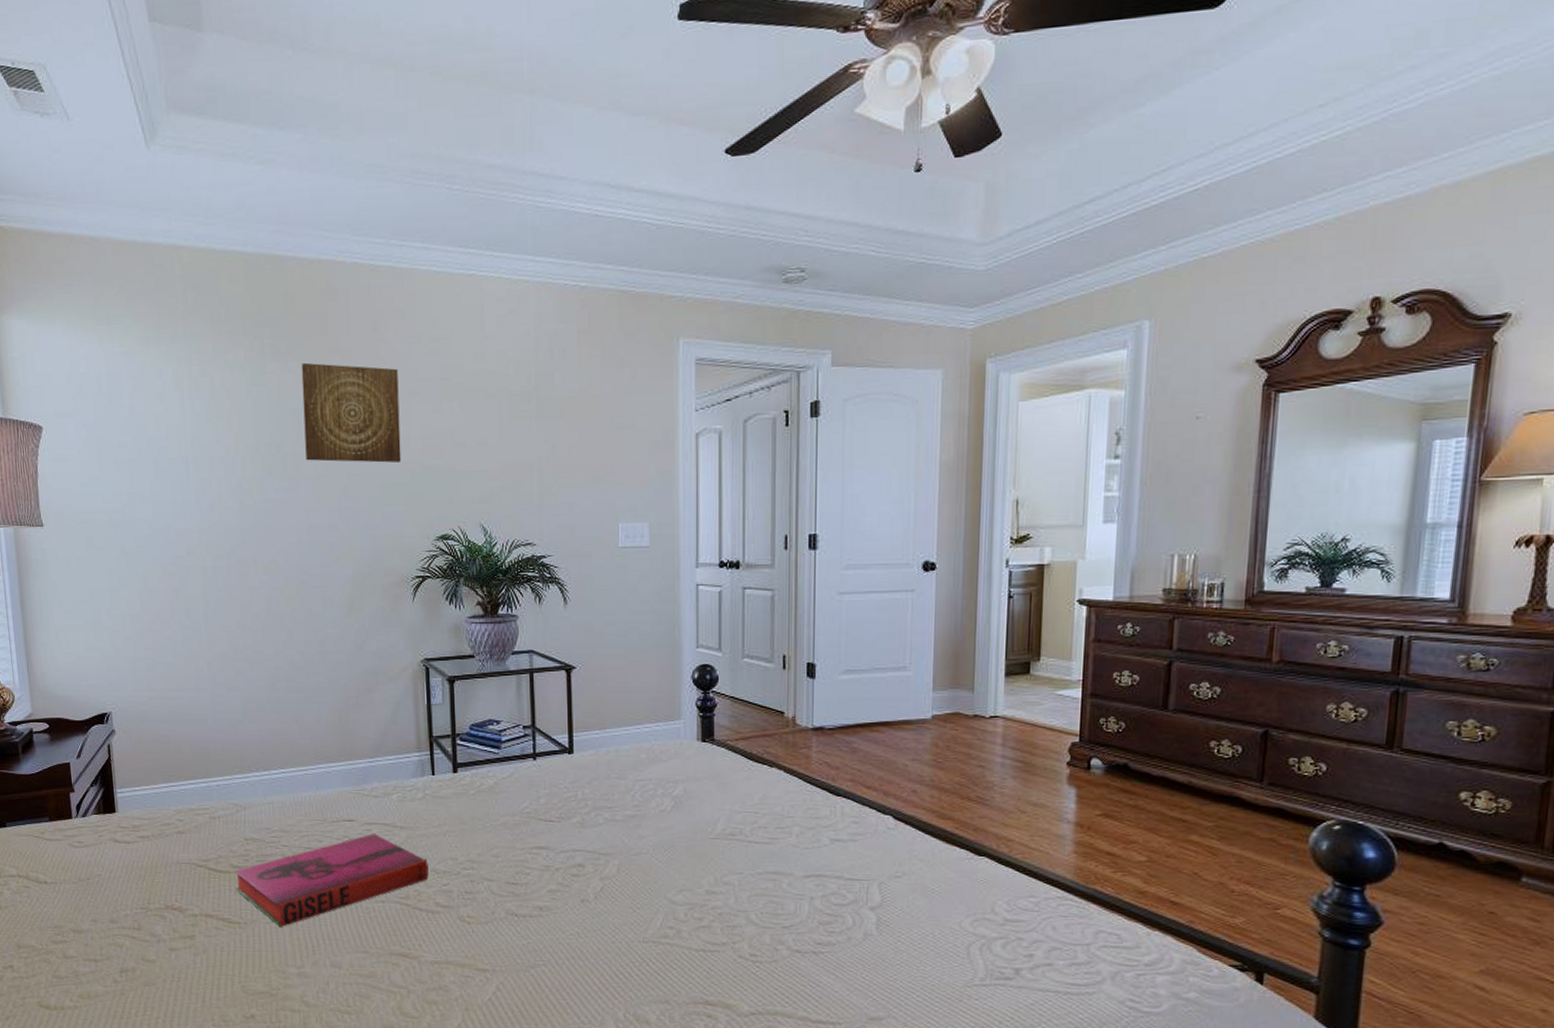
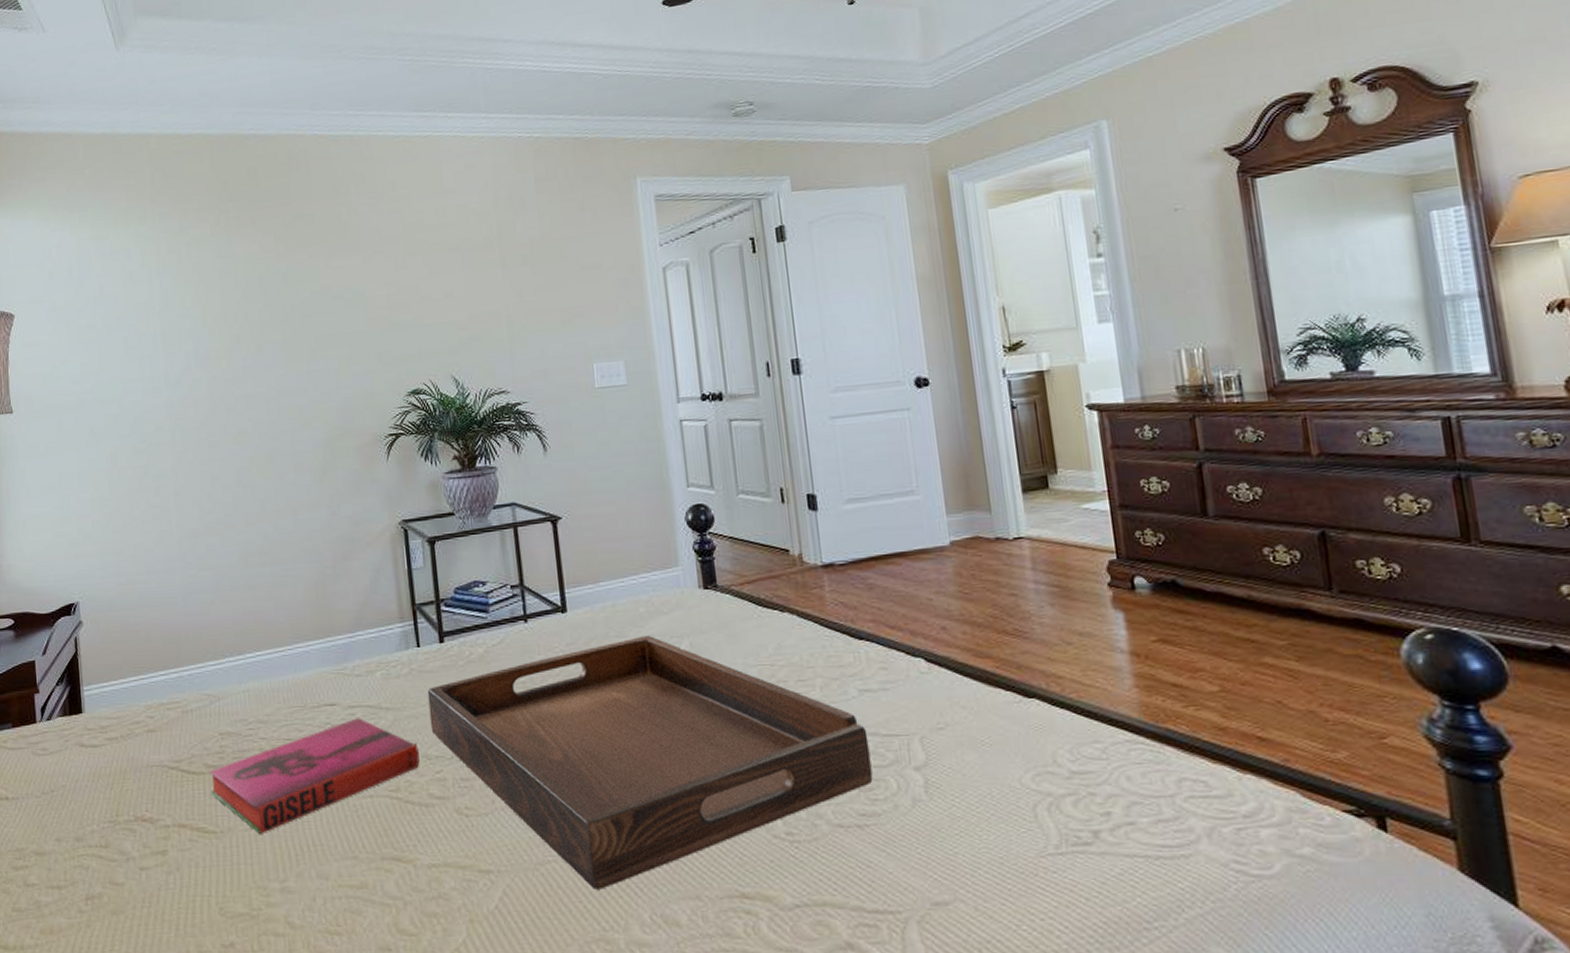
wall art: present [301,362,402,463] -> none [265,229,369,327]
serving tray: none [439,780,833,991] -> present [427,636,873,889]

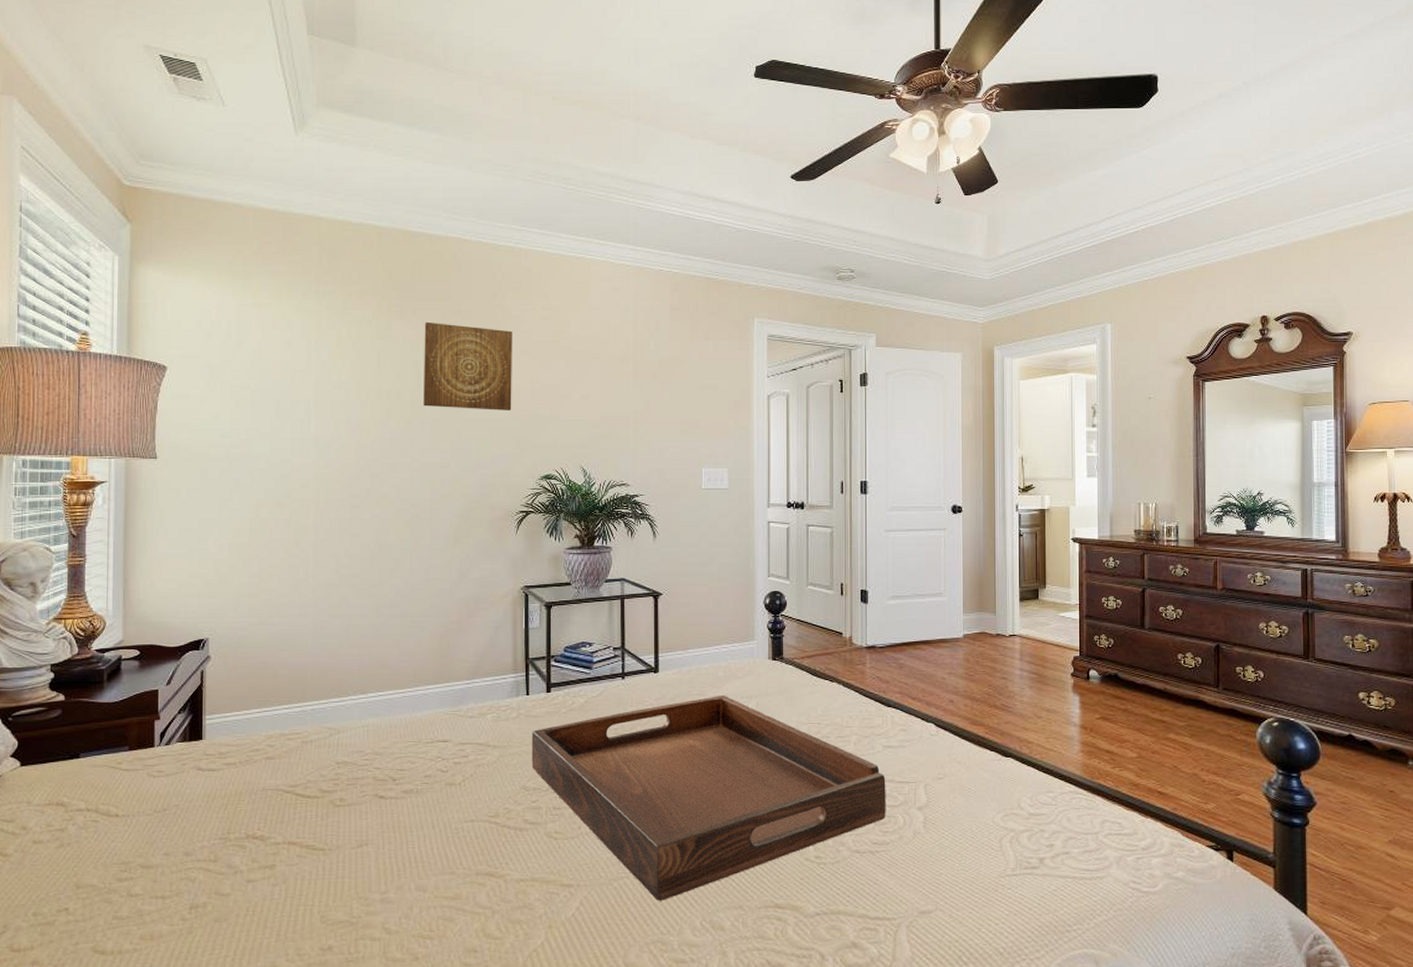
hardback book: present [209,718,420,835] -> none [323,753,519,853]
wall art: none [265,229,369,327] -> present [423,321,512,410]

